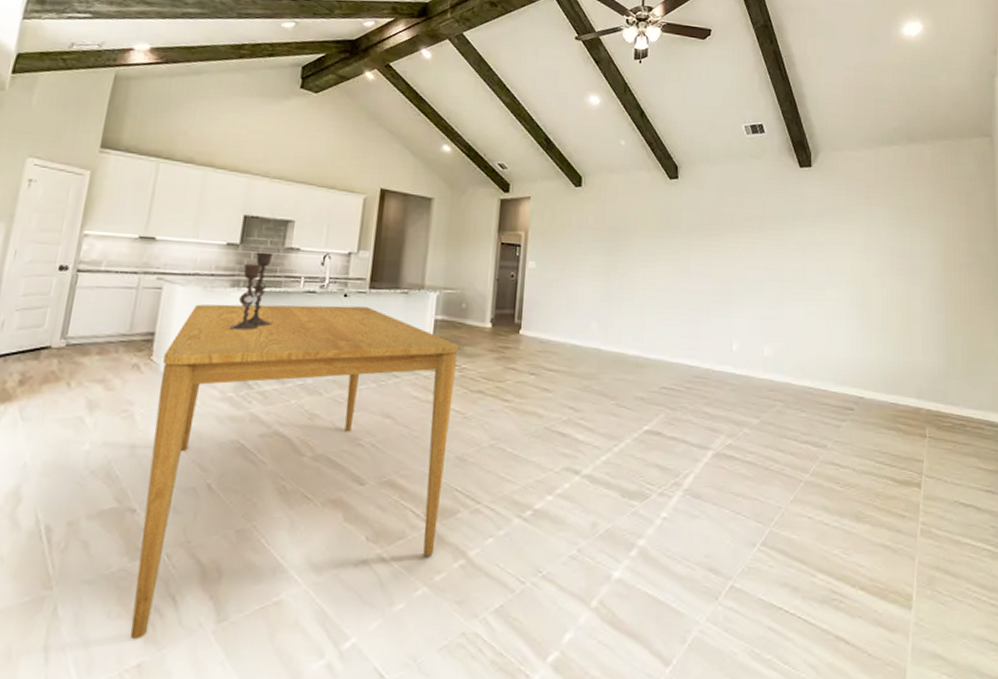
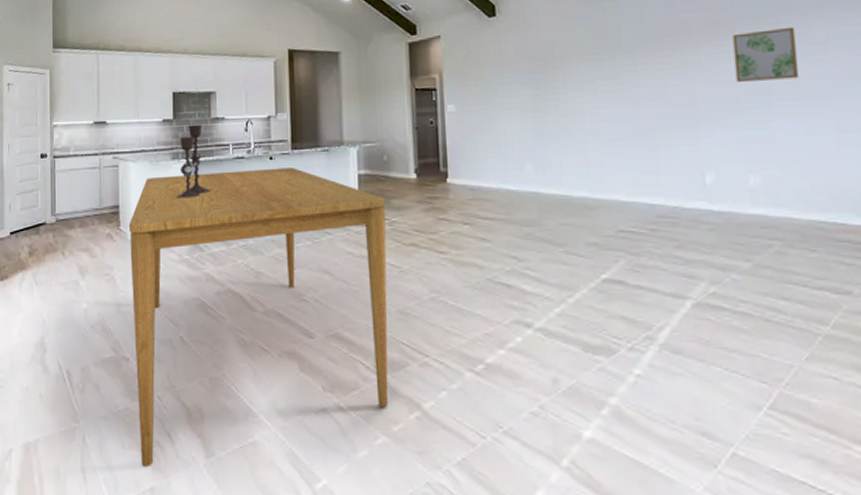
wall art: none [762,229,806,271] -> present [732,26,800,82]

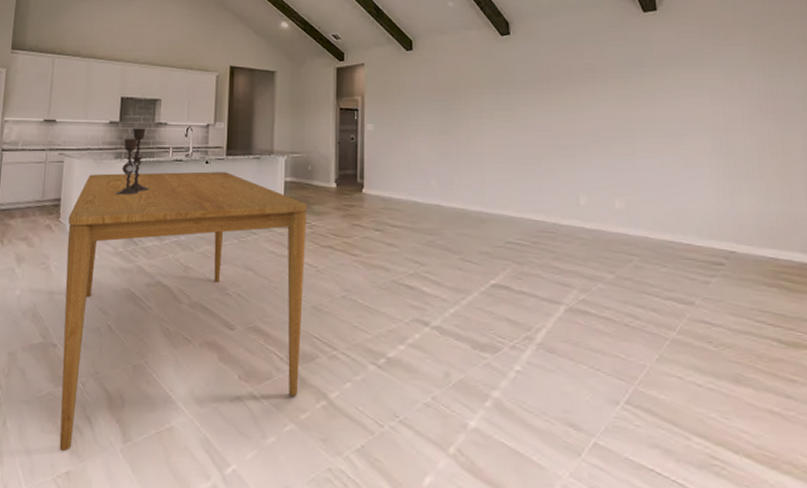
wall art: present [732,26,800,82] -> none [605,77,657,120]

